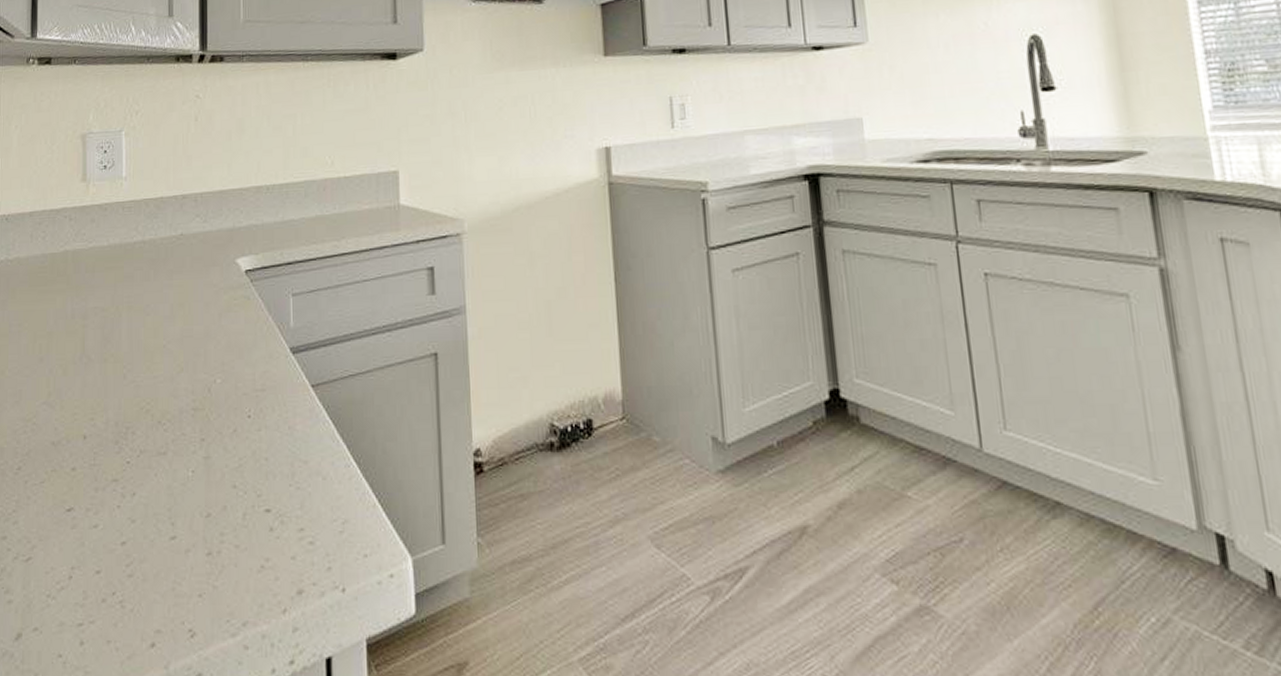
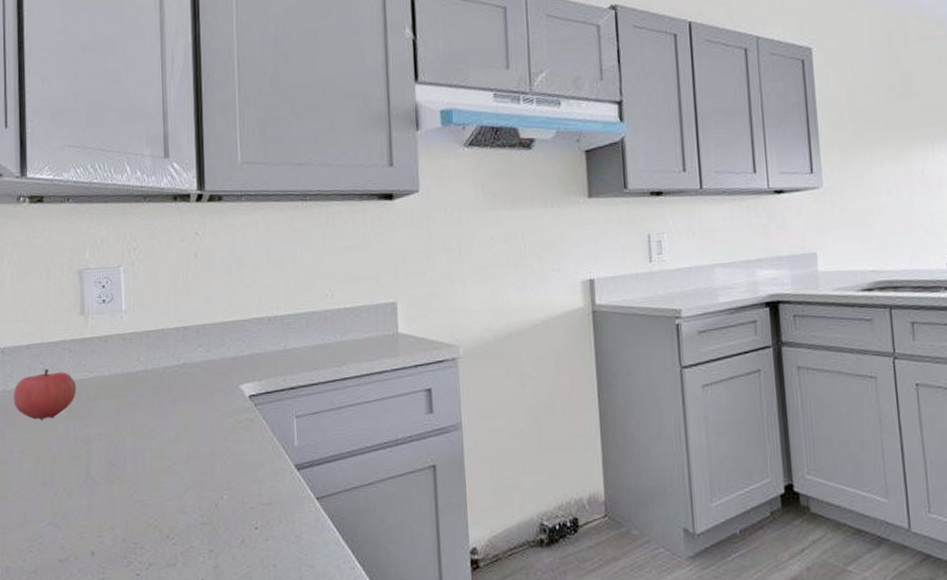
fruit: none [15,236,76,291] -> present [13,368,77,420]

